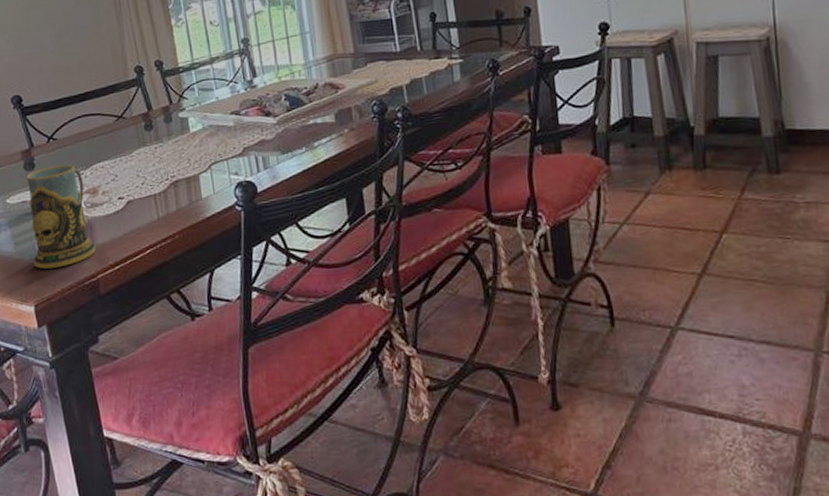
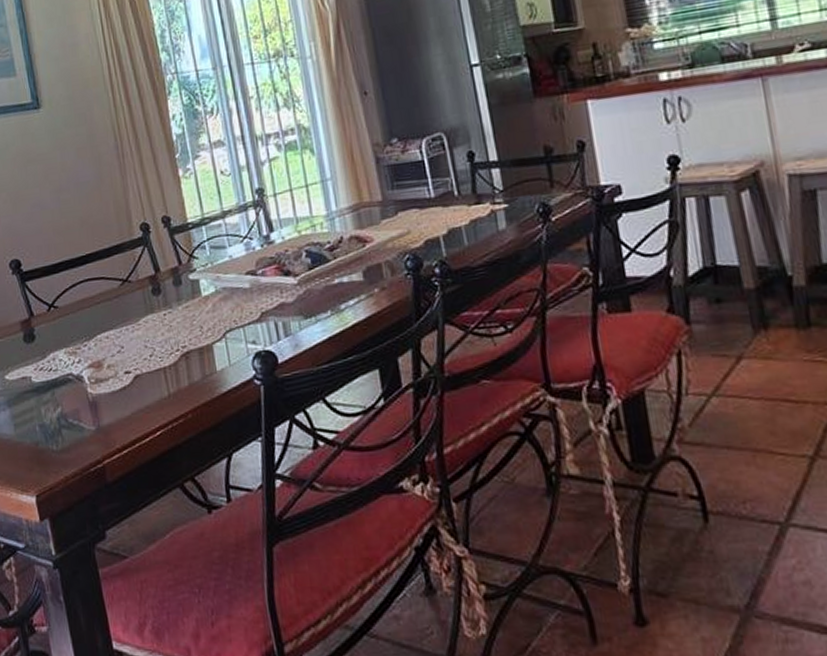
mug: present [27,165,96,269] -> none [27,335,102,454]

